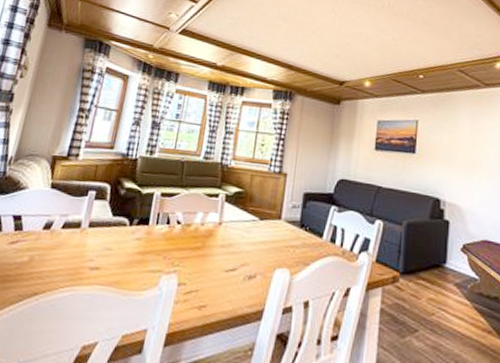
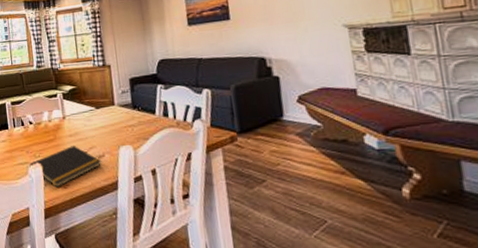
notepad: none [162,258,252,308] -> present [29,145,102,188]

